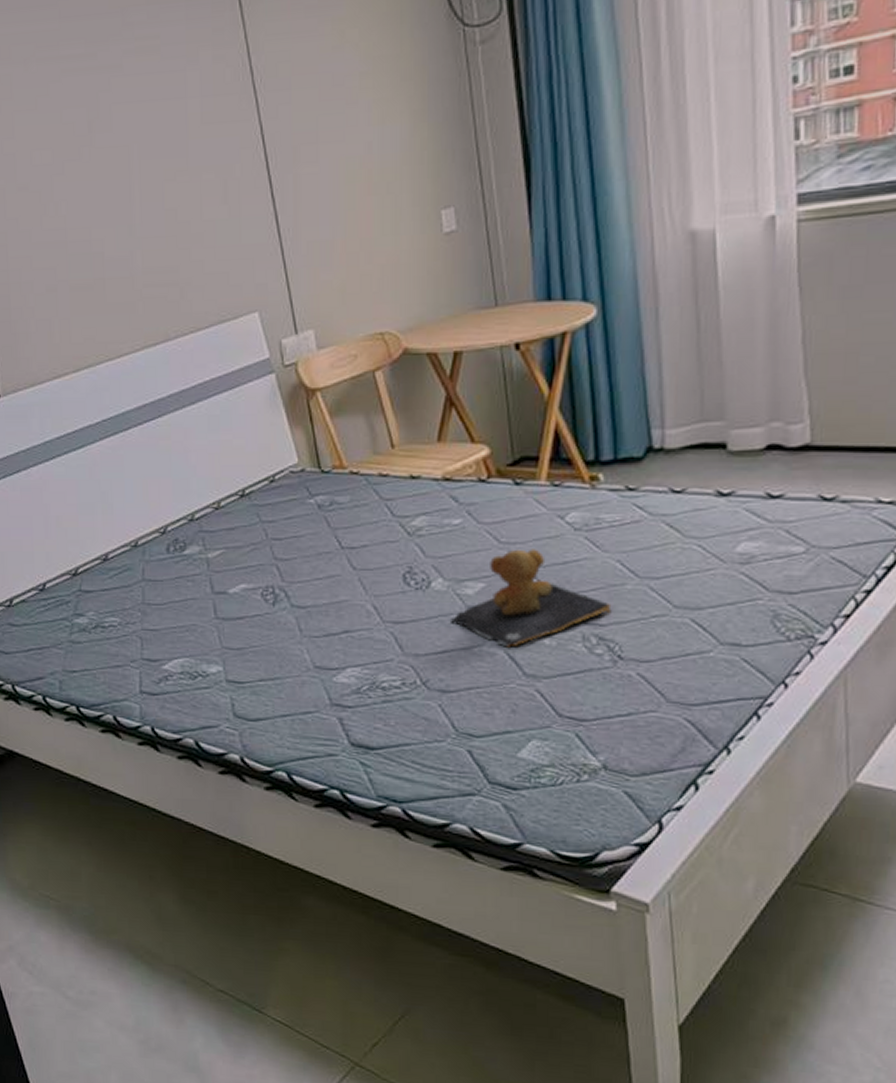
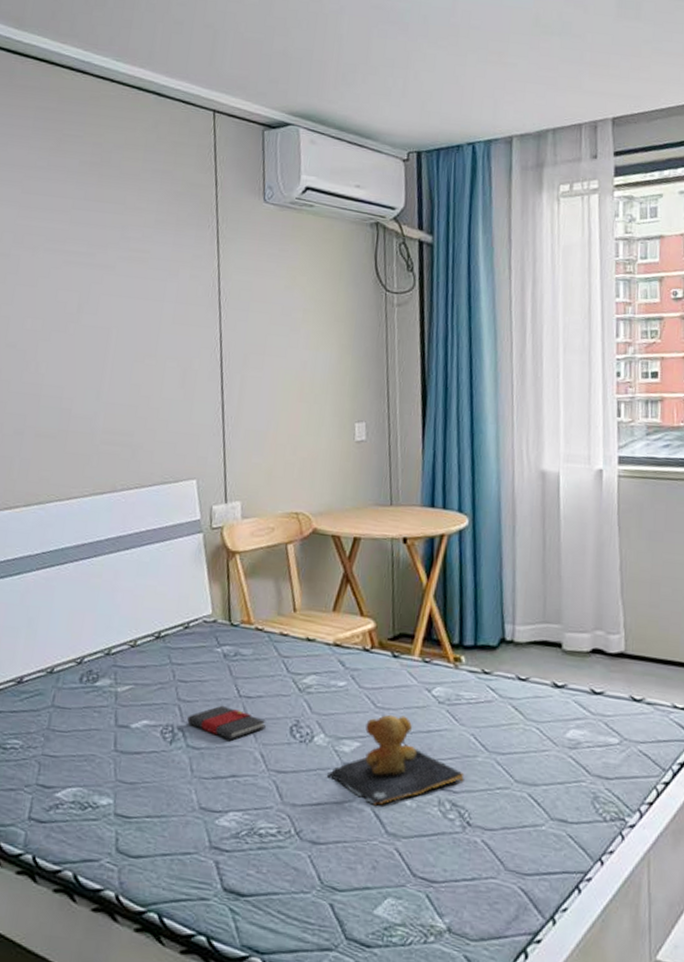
book: none [288,559,375,595] -> present [187,705,266,740]

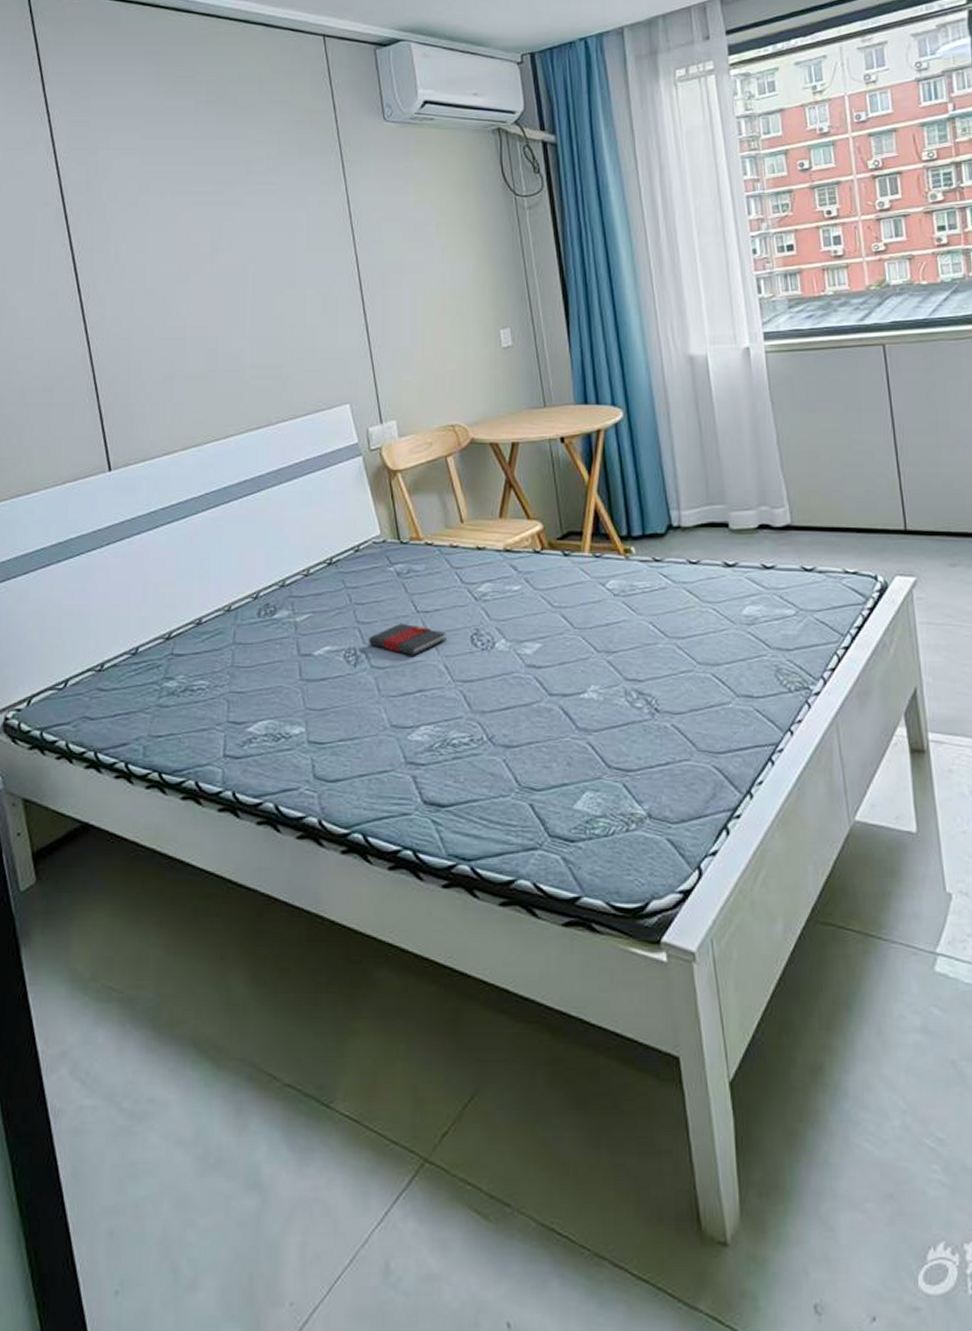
teddy bear: present [328,714,465,806] -> none [513,612,647,703]

